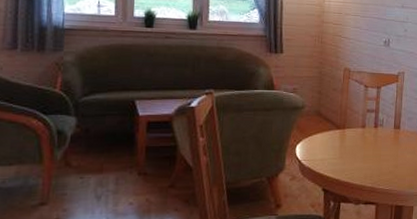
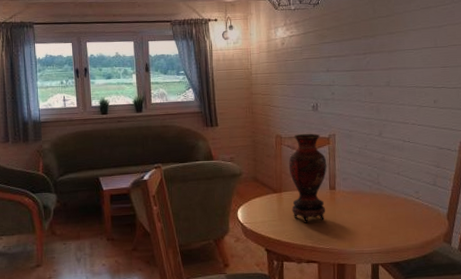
vase: none [354,69,394,163] -> present [288,134,327,223]

